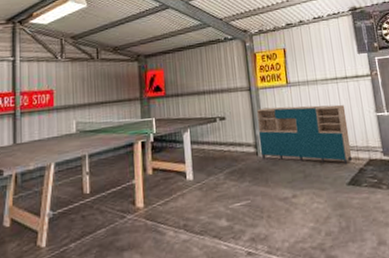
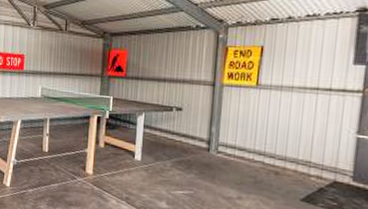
shelving unit: present [257,104,352,165] -> none [212,106,320,181]

